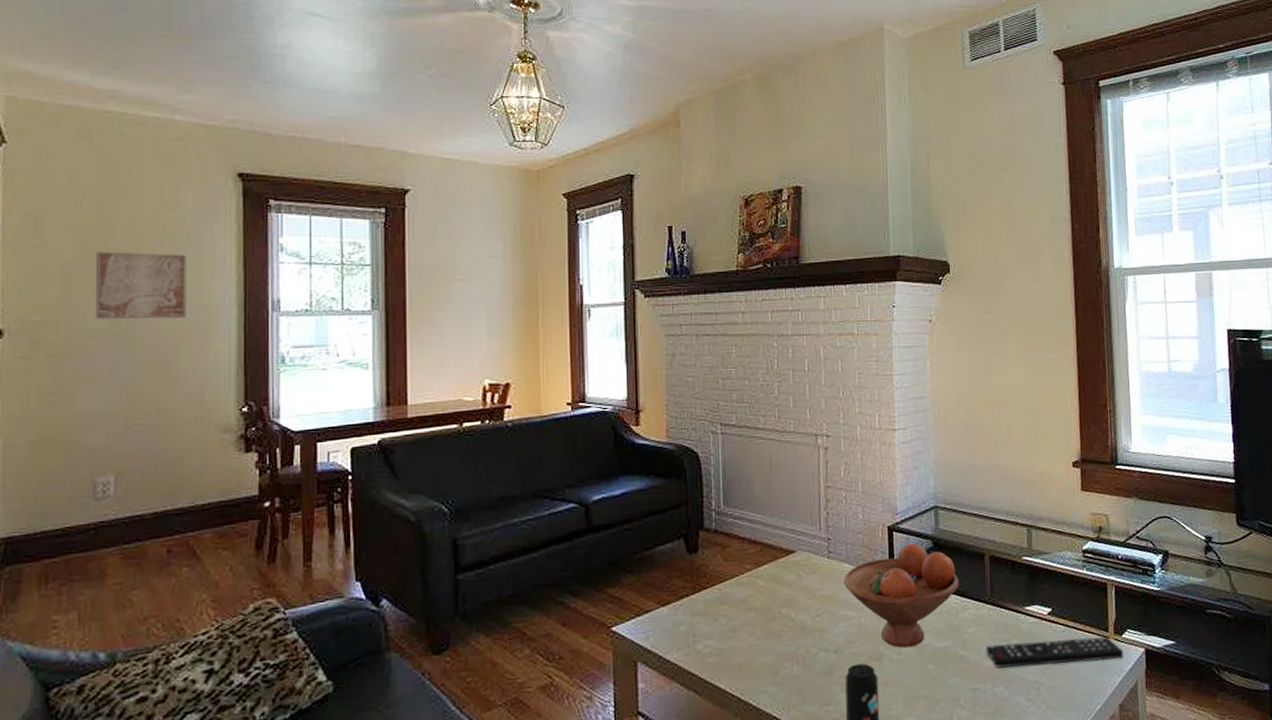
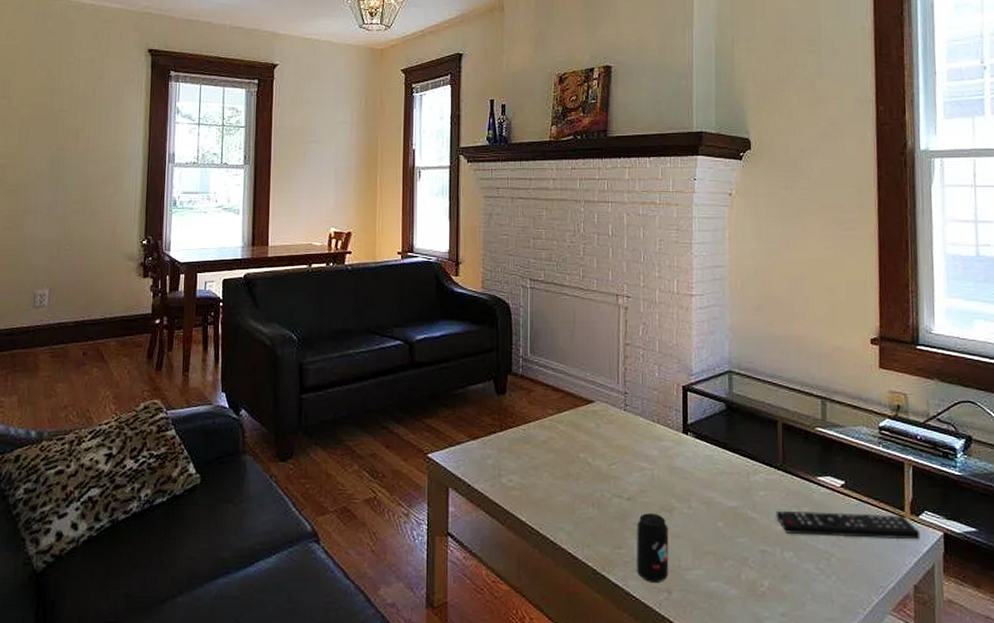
wall art: present [95,251,187,320] -> none [42,111,108,165]
fruit bowl: present [843,543,960,648] -> none [638,404,752,503]

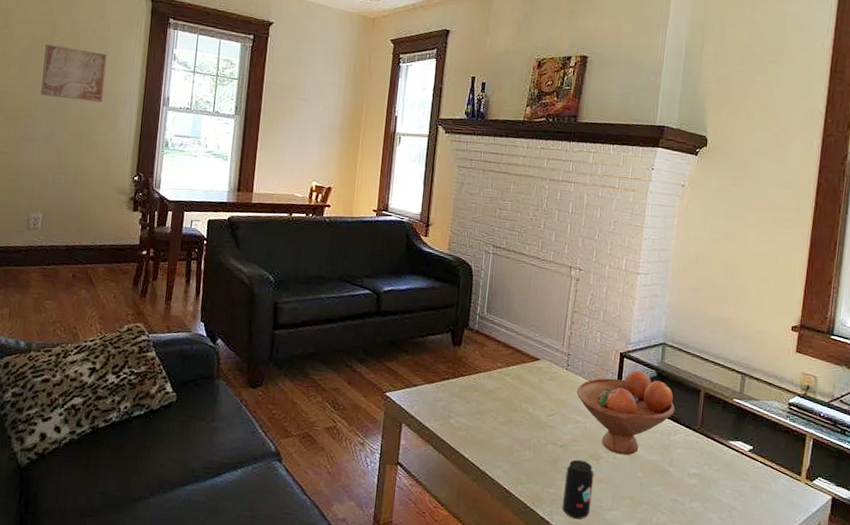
wall art: none [42,111,108,165] -> present [41,44,107,103]
fruit bowl: none [638,404,752,503] -> present [576,370,675,455]
remote control: present [776,510,921,540] -> none [689,466,812,500]

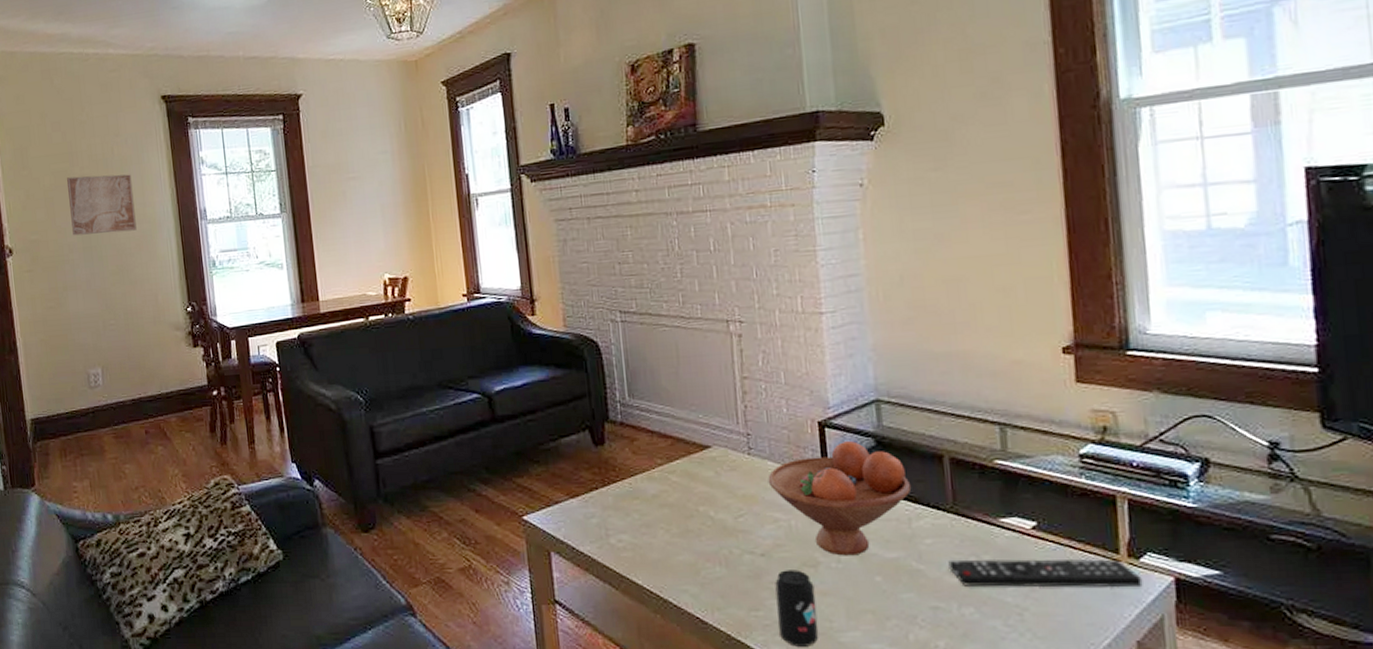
remote control: none [689,466,812,500] -> present [948,559,1143,588]

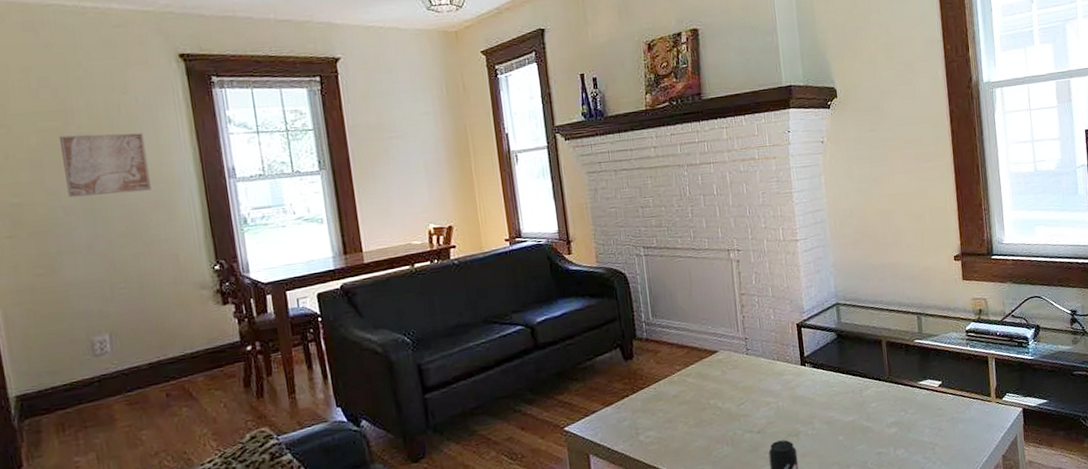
fruit bowl: present [768,441,912,556] -> none [761,336,862,424]
remote control: present [948,559,1143,588] -> none [887,401,1005,435]

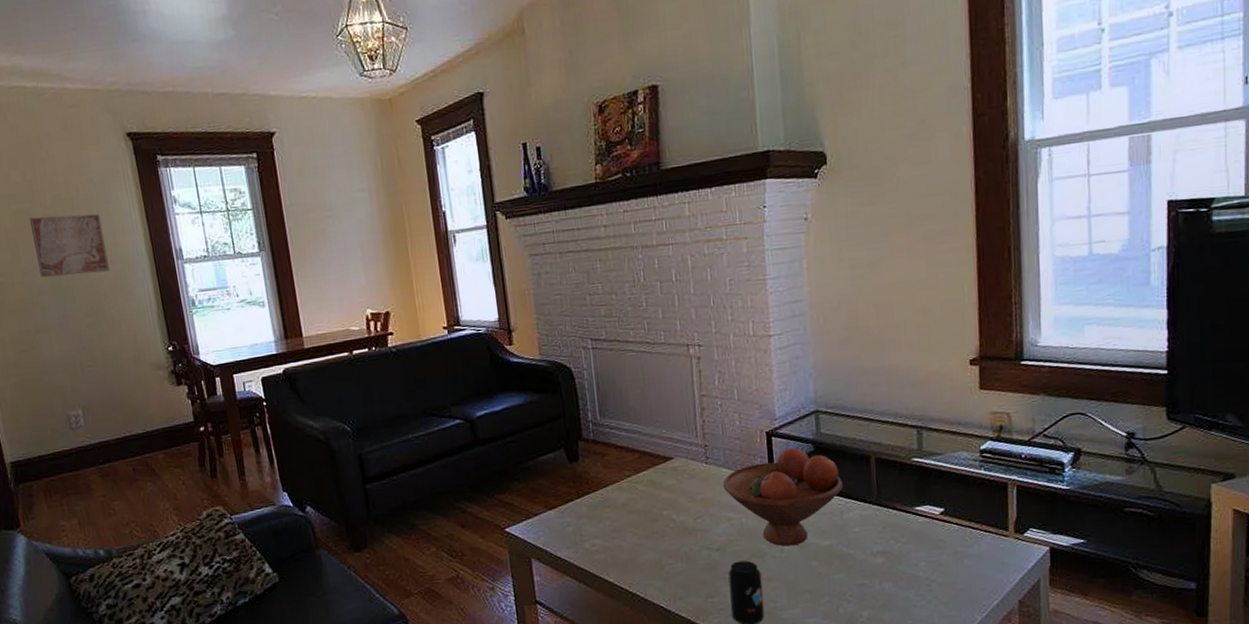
fruit bowl: none [761,336,862,424] -> present [722,448,844,546]

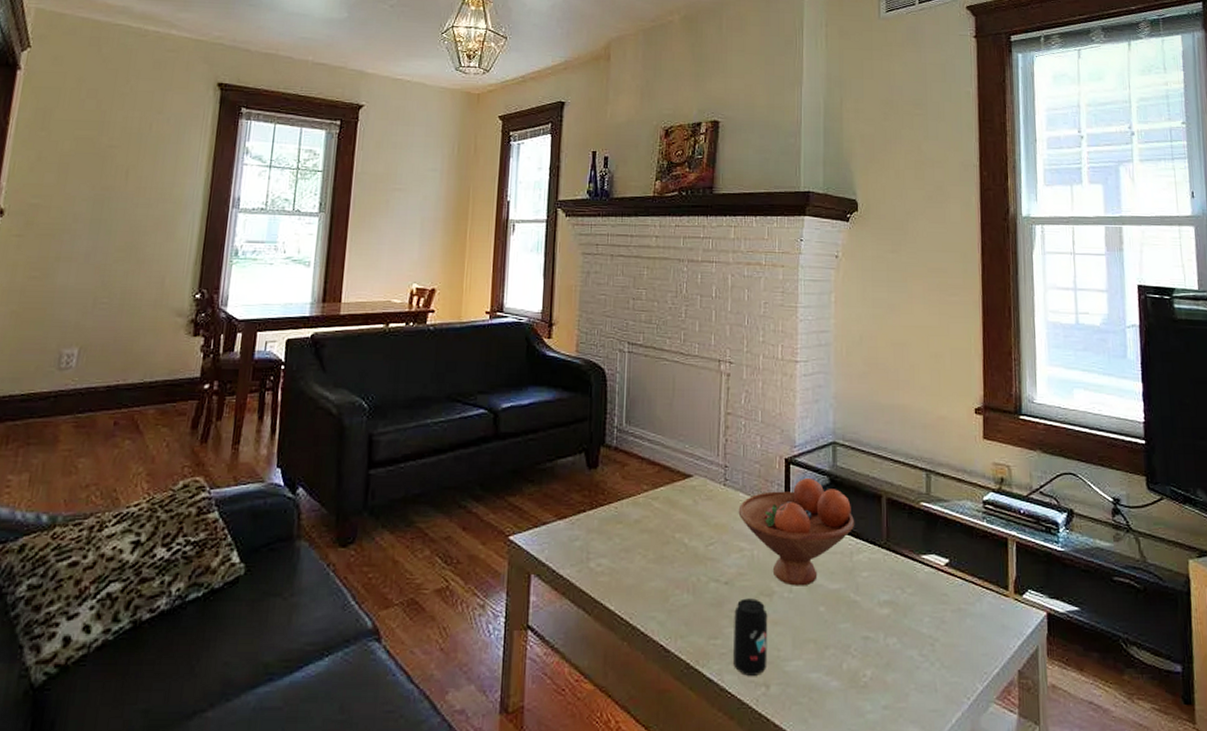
wall art: present [29,214,110,278] -> none [82,146,166,209]

